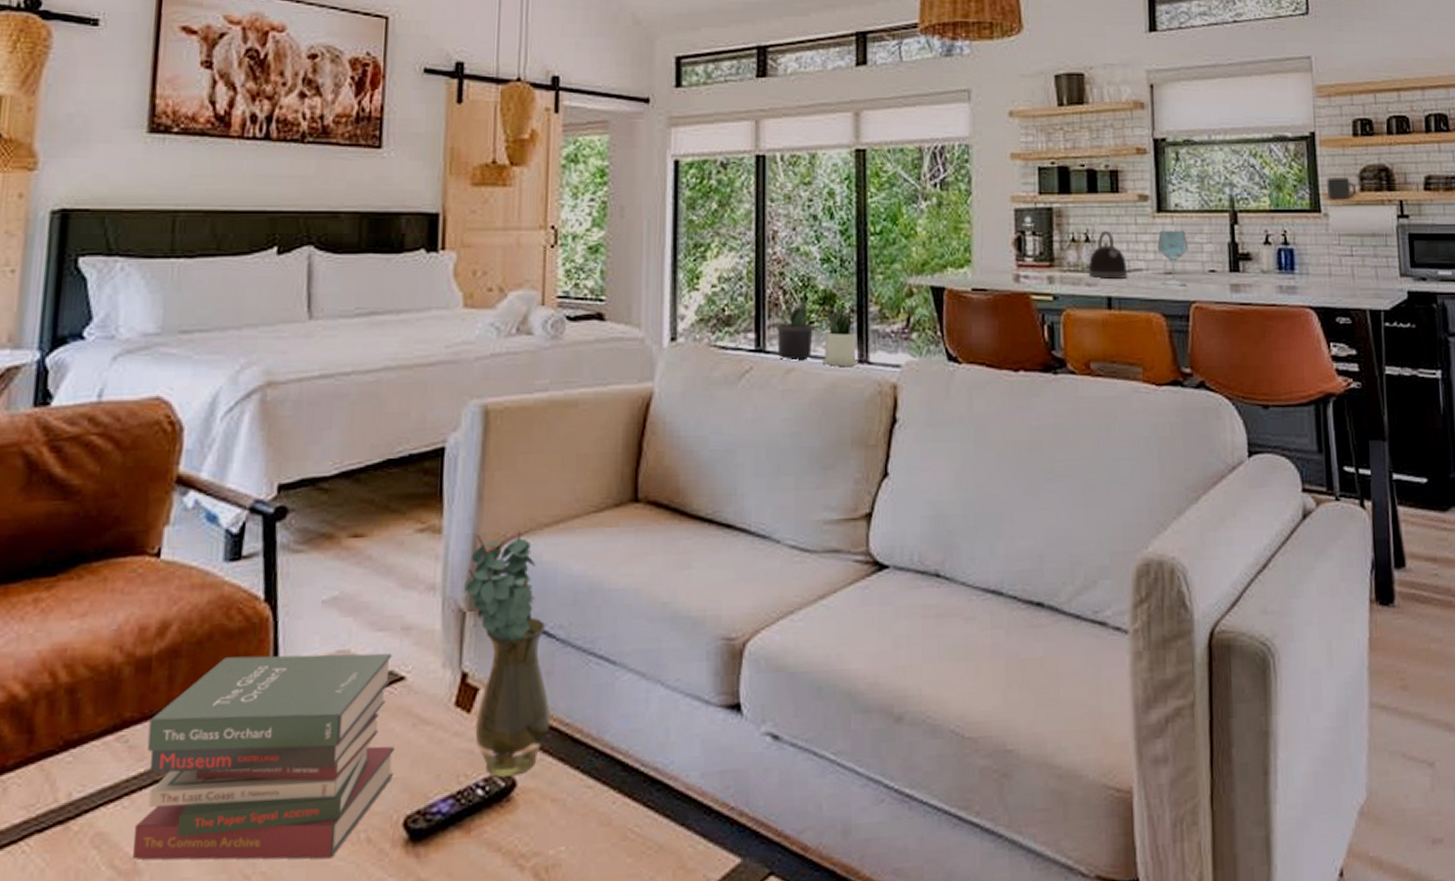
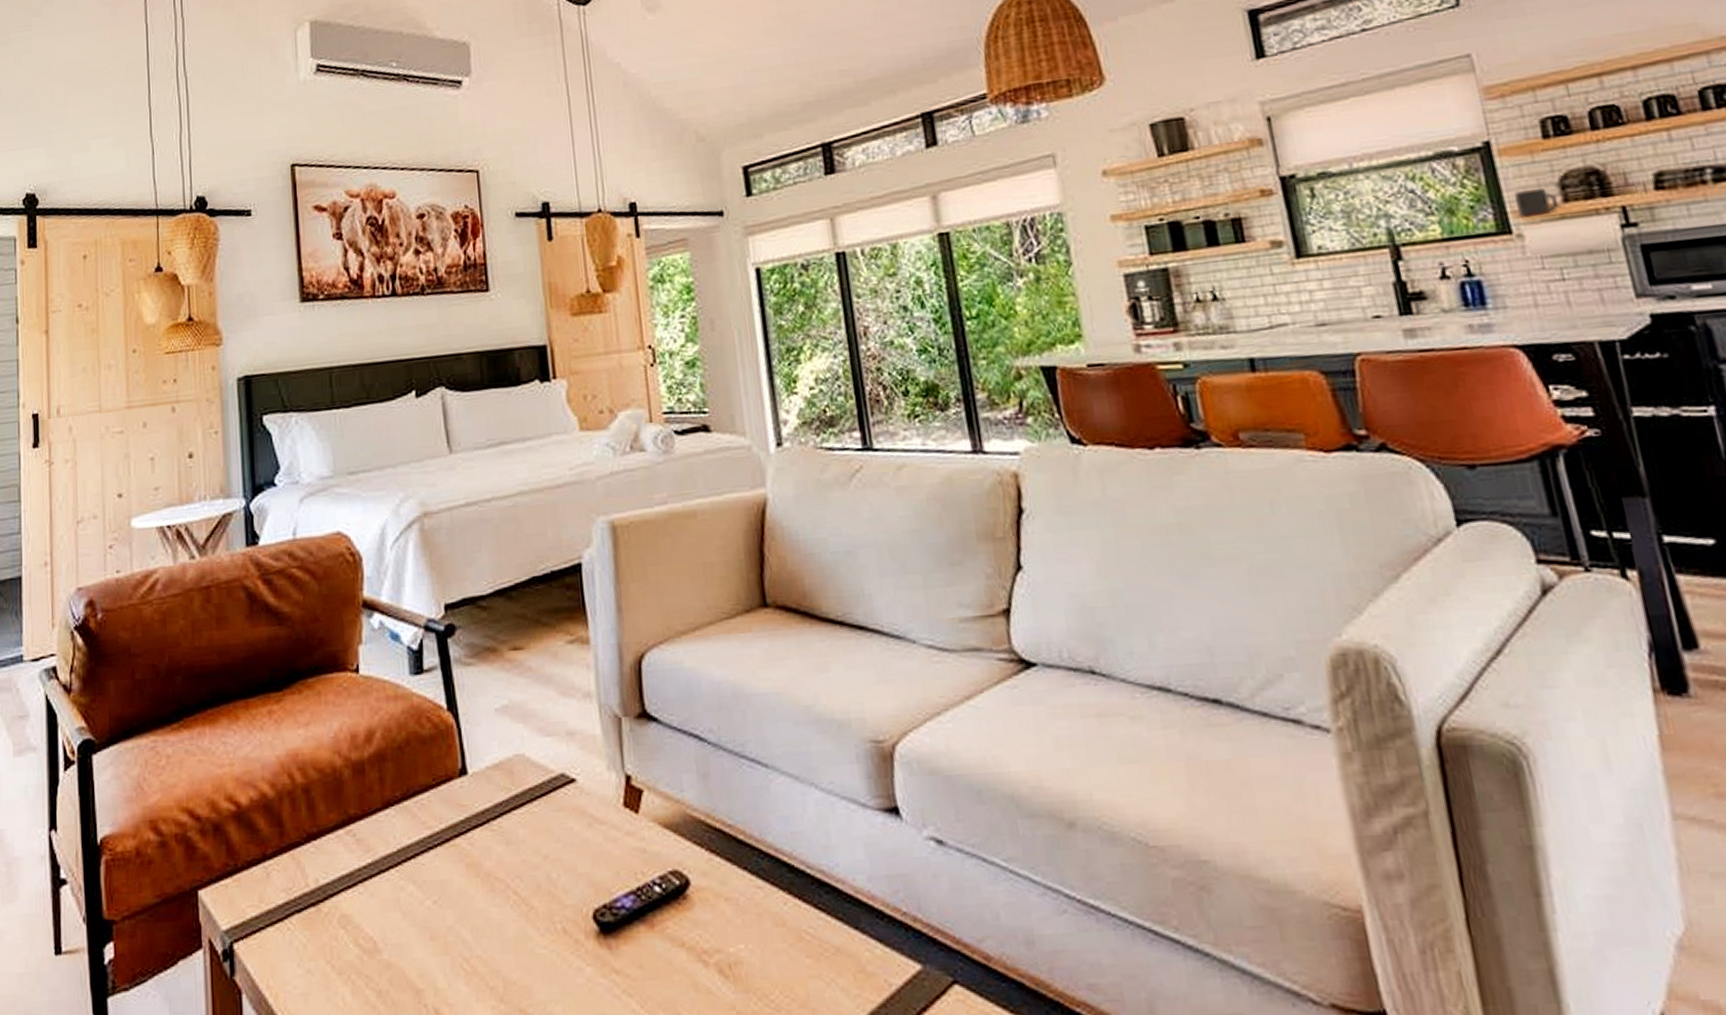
books: present [133,653,394,860] -> none [369,757,578,947]
vase: present [463,531,550,777] -> none [615,640,714,875]
planter: present [777,297,815,360] -> none [877,392,922,456]
planter: present [822,308,859,367] -> none [932,399,973,460]
kettle: present [1088,230,1128,280] -> none [1220,285,1271,340]
wine glass: present [1157,230,1189,287] -> none [1301,276,1347,339]

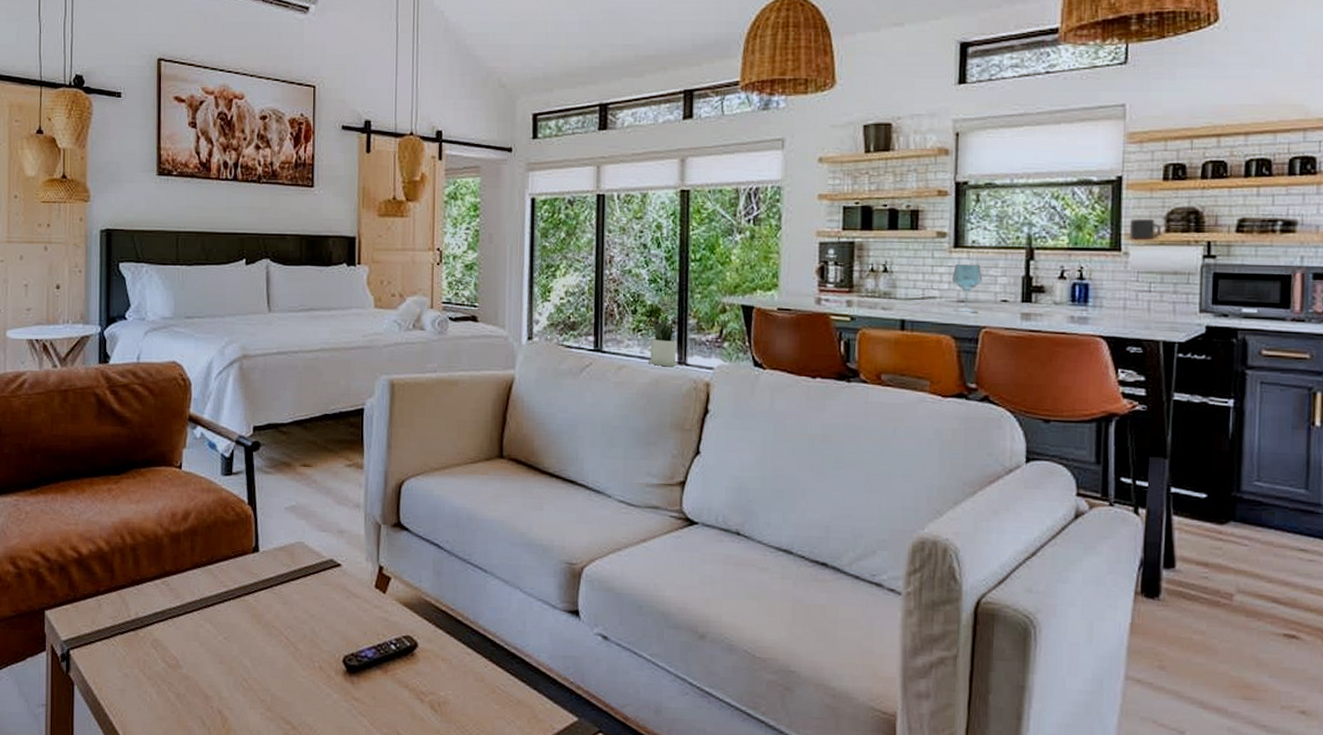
planter: none [932,399,973,460] -> present [648,320,678,367]
wine glass: none [1301,276,1347,339] -> present [951,263,983,313]

